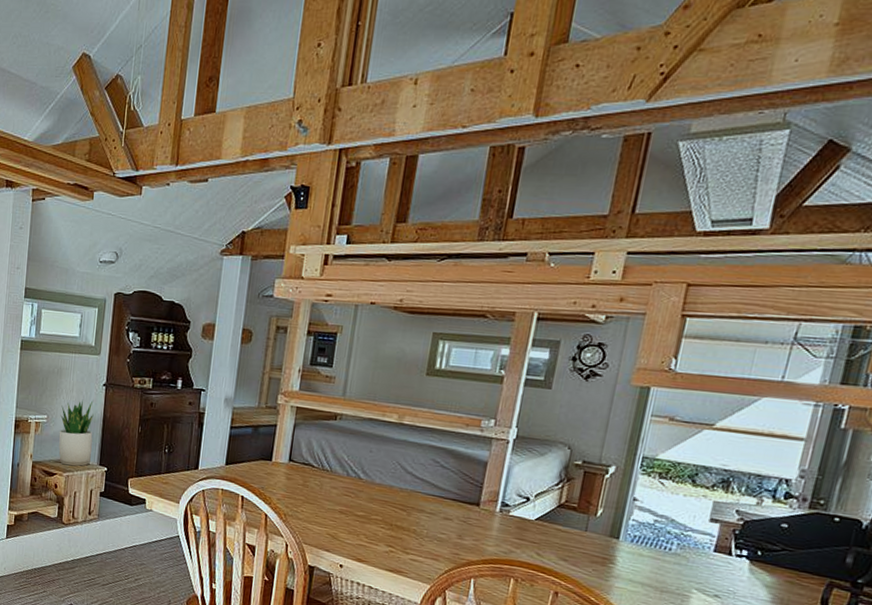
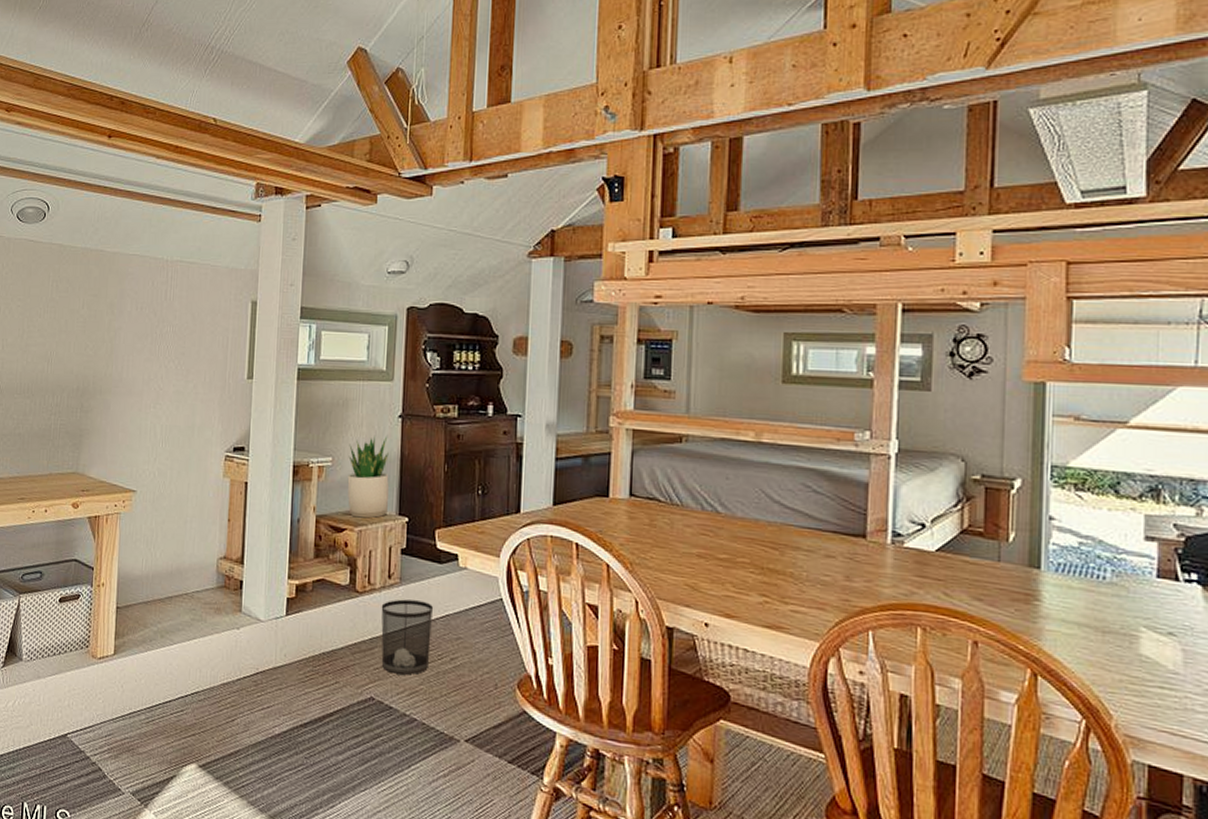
waste bin: none [80,531,124,590] -> present [381,599,434,675]

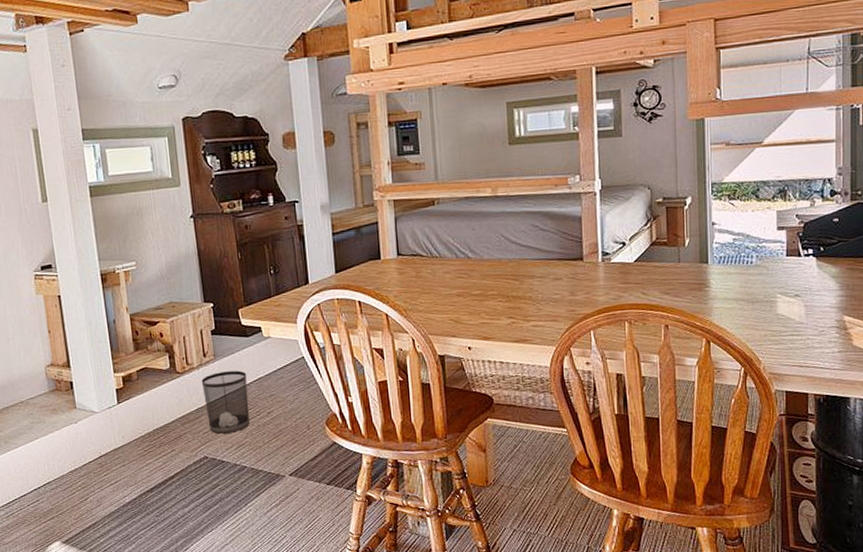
planter: present [347,435,389,519] -> none [149,235,194,311]

